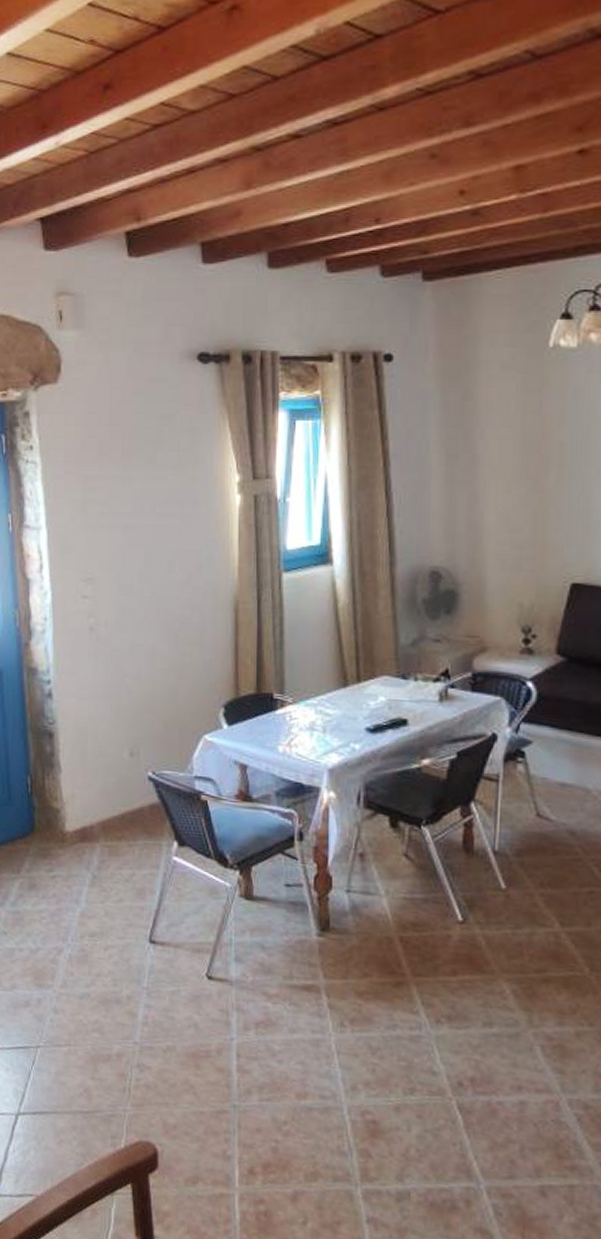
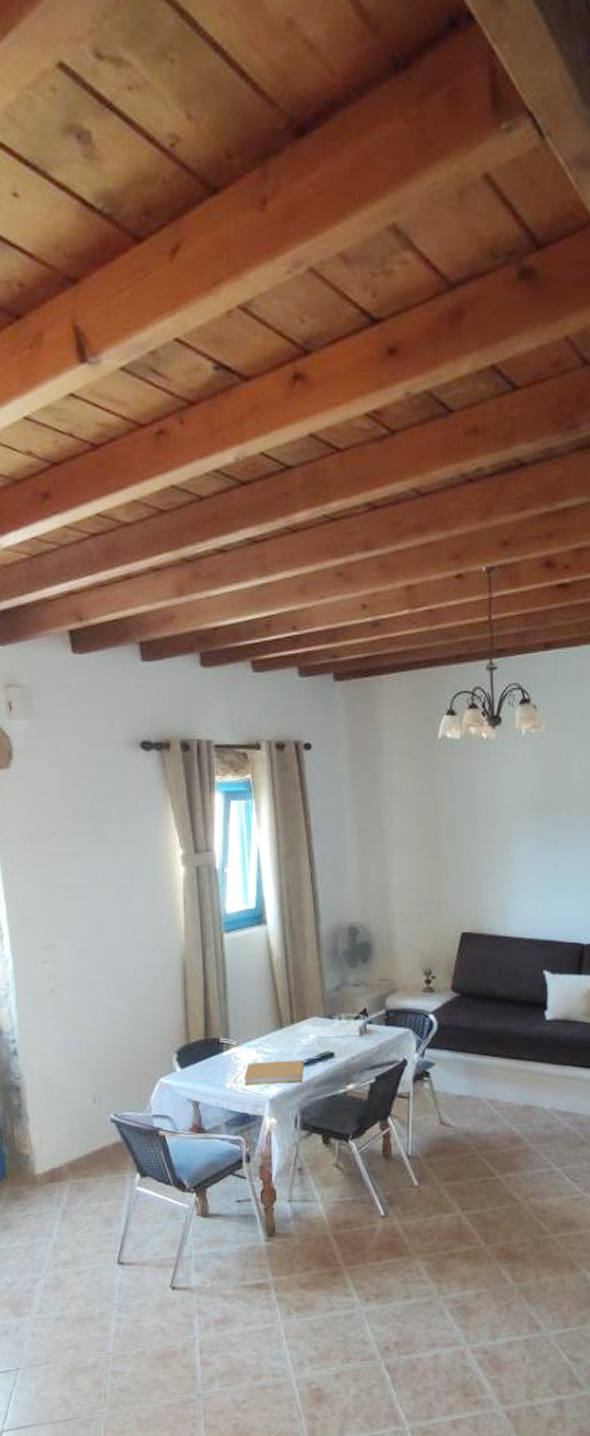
book: none [299,724,371,752] -> present [244,1060,305,1086]

